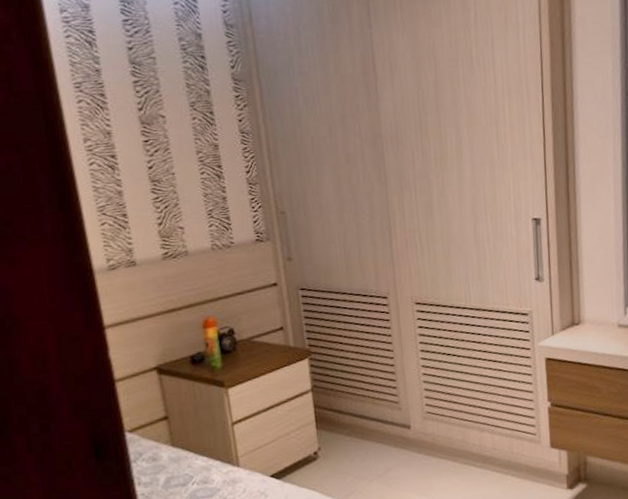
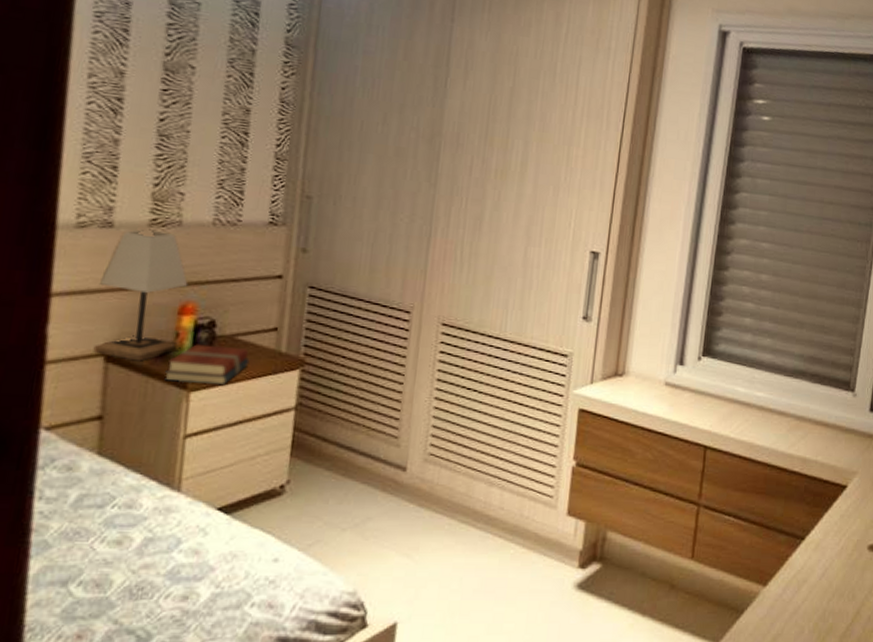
lamp: none [137,262,212,370] -> present [93,230,188,361]
books: none [205,348,268,383] -> present [164,344,250,386]

